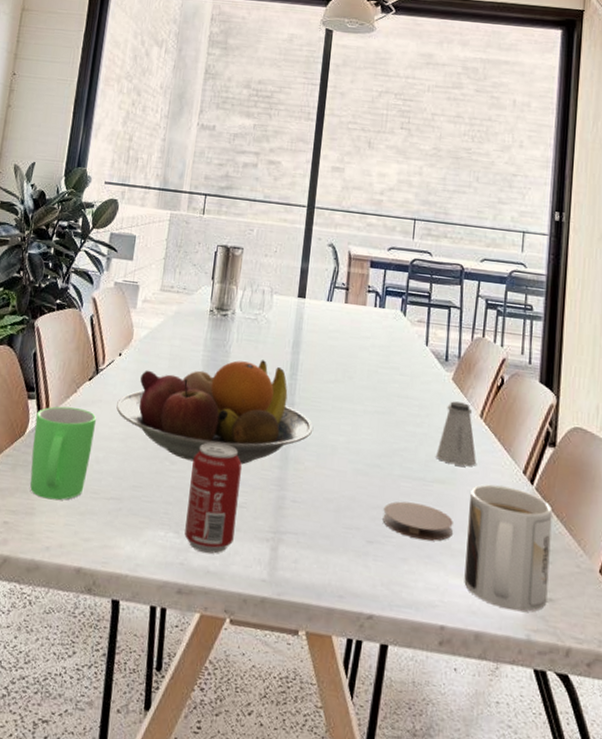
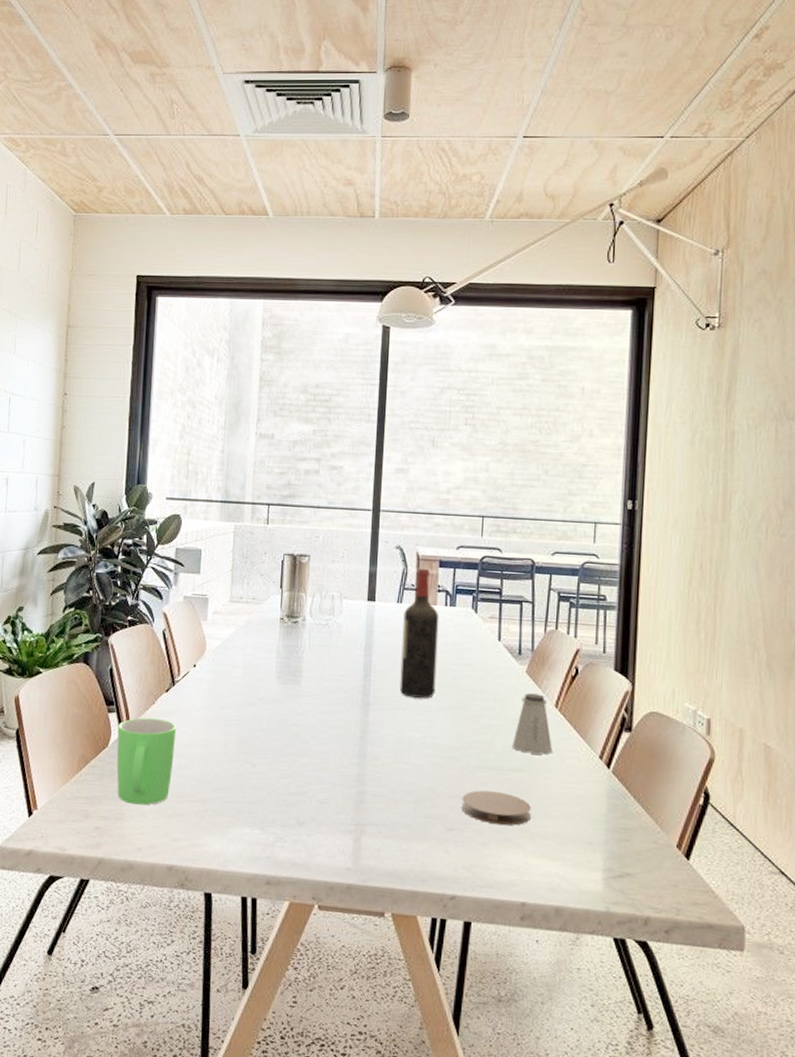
fruit bowl: present [116,360,314,465] -> none [195,663,390,764]
beverage can: present [184,442,242,554] -> none [269,744,321,847]
wine bottle: none [325,267,368,401] -> present [399,568,439,698]
mug: present [464,484,553,612] -> none [543,770,630,887]

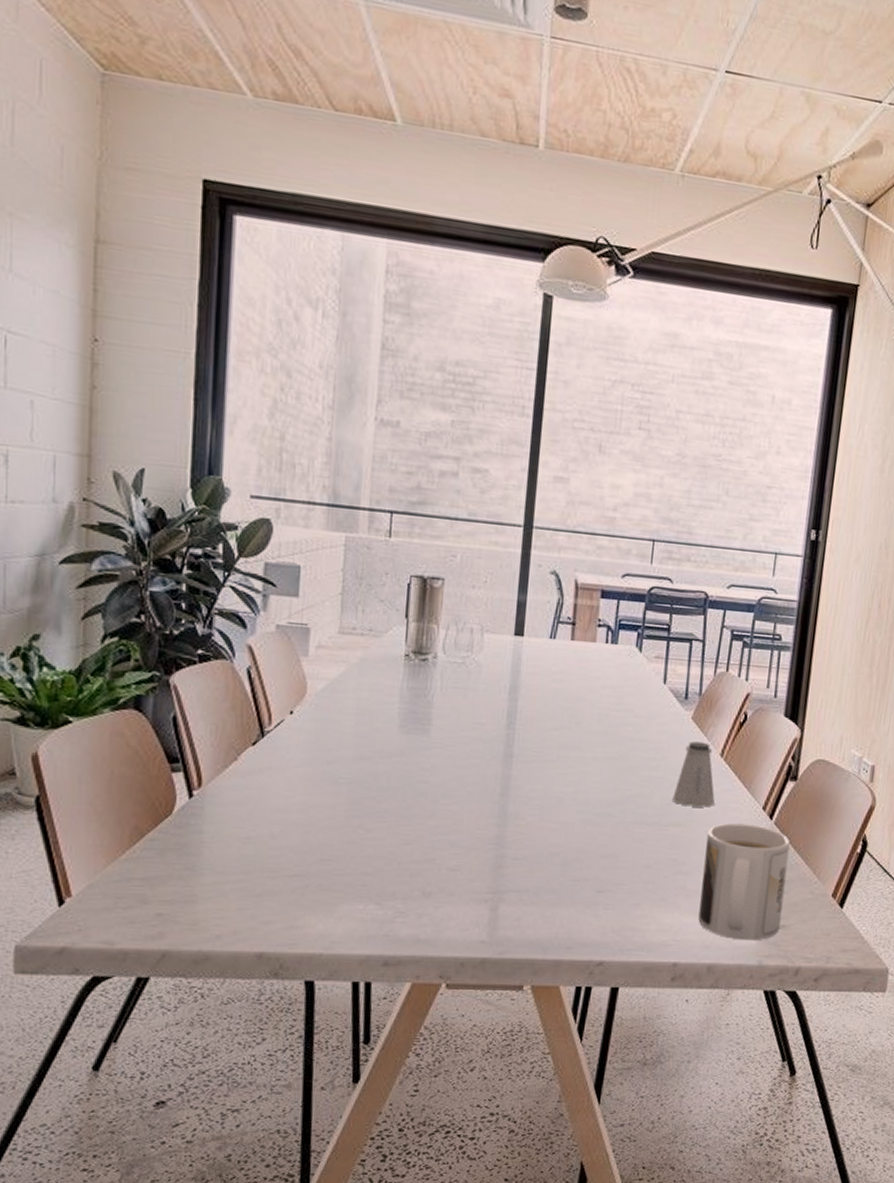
mug: present [116,717,176,805] -> none [184,777,266,884]
wine bottle: present [399,568,439,698] -> none [549,598,599,749]
coaster: present [461,790,531,826] -> none [614,848,689,884]
mug: none [543,770,630,887] -> present [698,823,790,941]

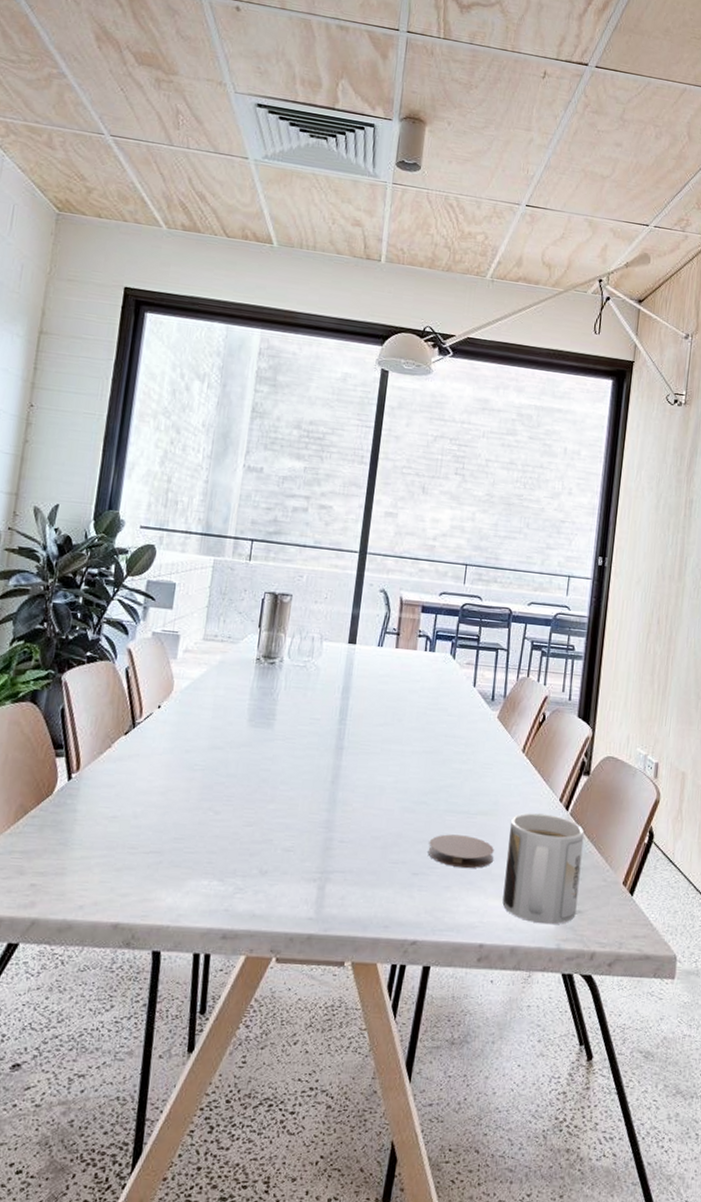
coaster: none [614,848,689,884] -> present [428,834,494,868]
saltshaker: present [672,741,715,808] -> none [480,738,517,798]

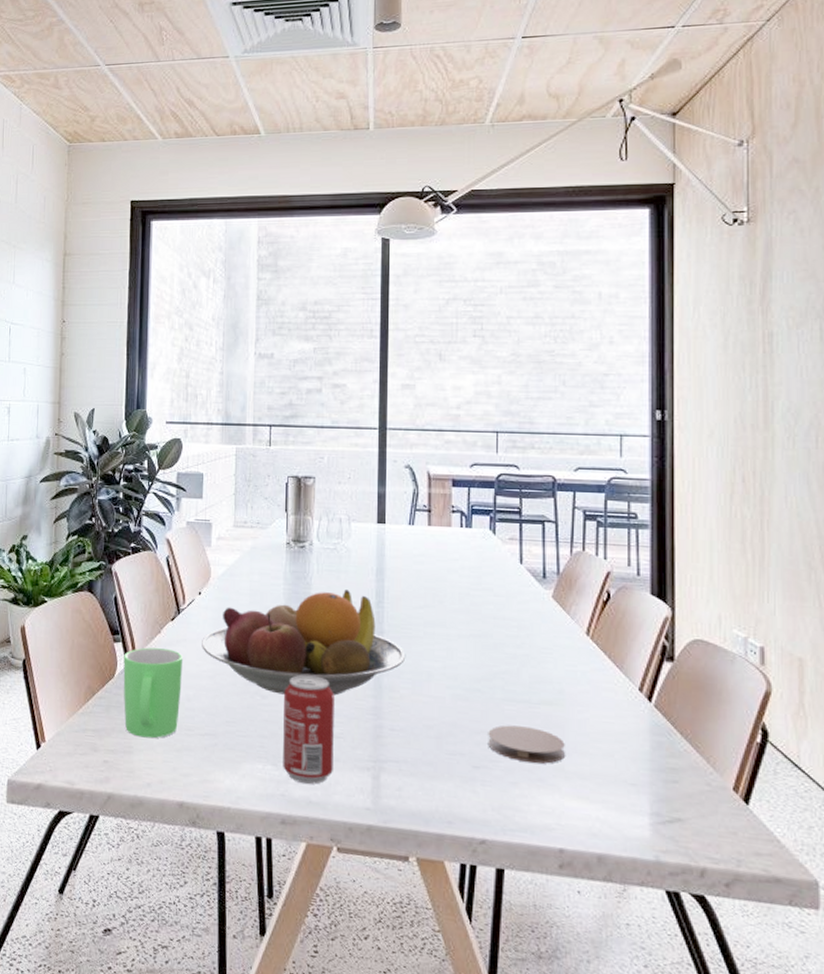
mug: none [60,762,133,858] -> present [123,647,182,738]
fruit bowl: none [155,706,362,810] -> present [202,589,406,696]
beverage can: none [229,790,289,898] -> present [283,675,334,784]
mug: present [502,813,585,925] -> none [582,703,675,833]

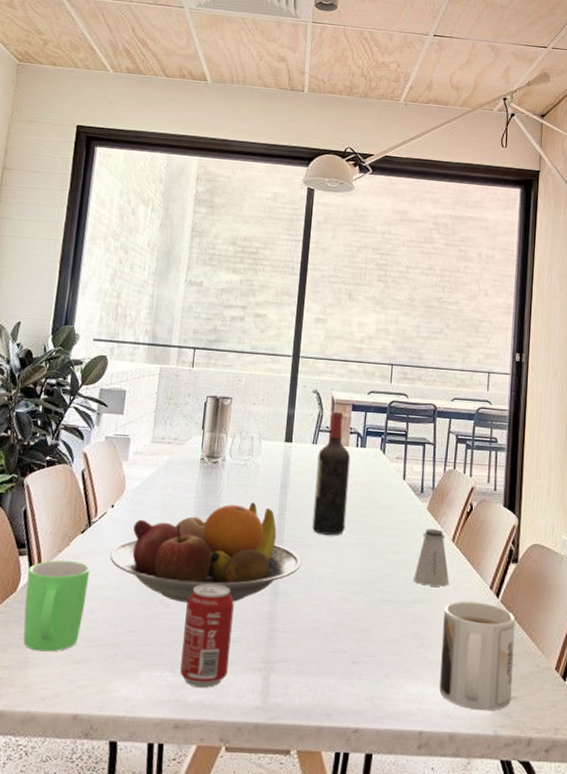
wine bottle: none [415,487,455,626] -> present [312,411,351,535]
coaster: present [488,725,565,764] -> none [366,623,429,656]
saltshaker: none [541,620,585,687] -> present [414,529,449,587]
mug: none [582,703,675,833] -> present [439,601,516,711]

